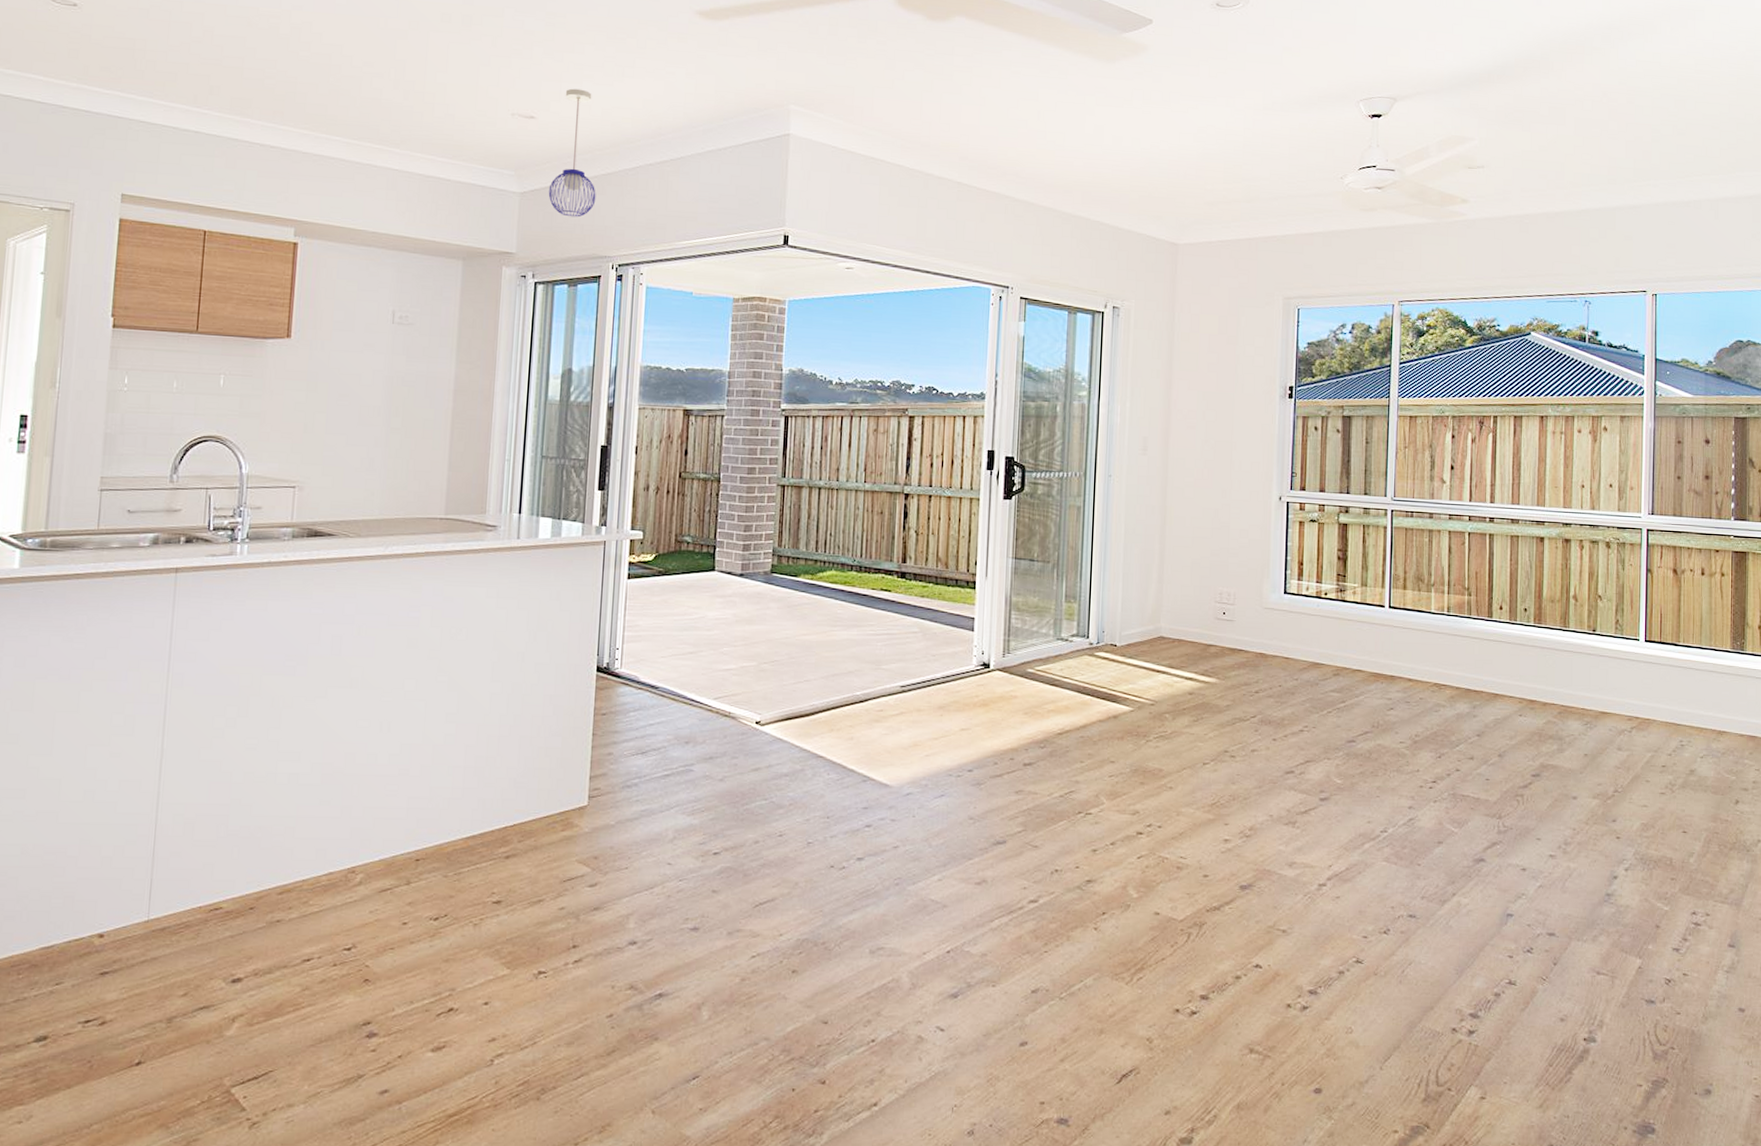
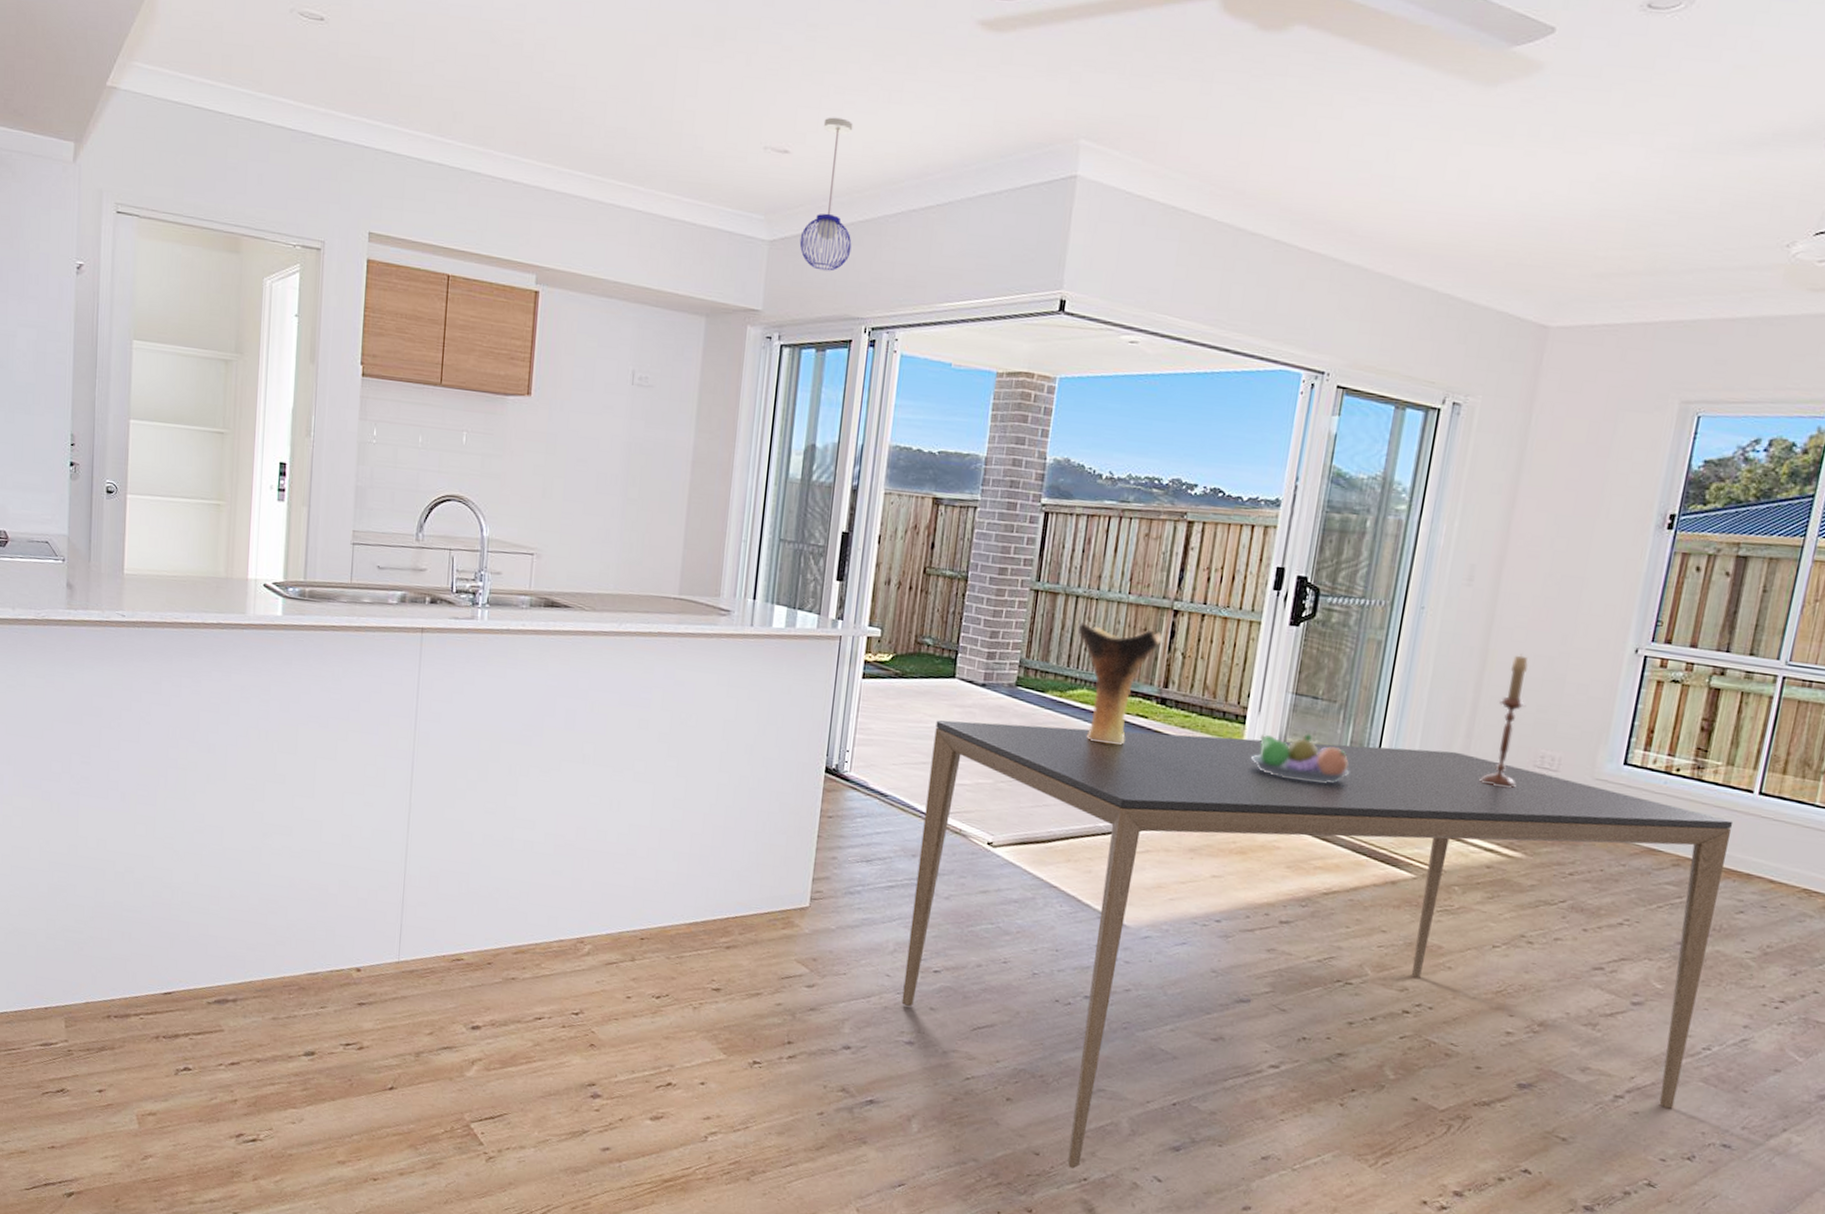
dining table: none [684,596,1374,1032] -> present [901,720,1734,1169]
vase: none [822,511,897,619] -> present [1077,622,1163,745]
fruit bowl: none [984,592,1068,635] -> present [1251,734,1350,784]
candlestick: none [1174,508,1204,622] -> present [1479,654,1528,788]

